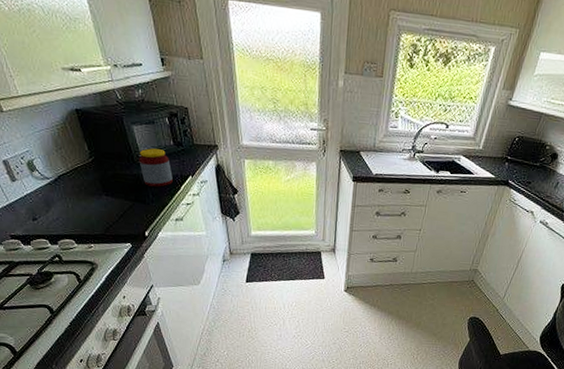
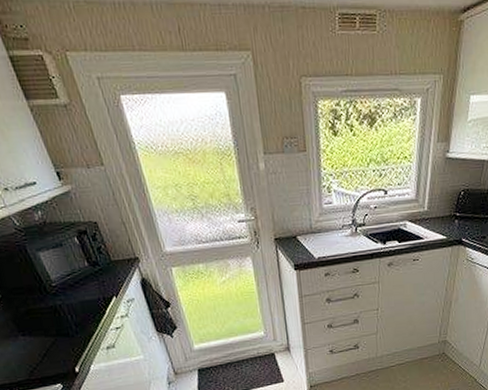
jar: present [139,148,173,187] -> none [51,273,96,317]

